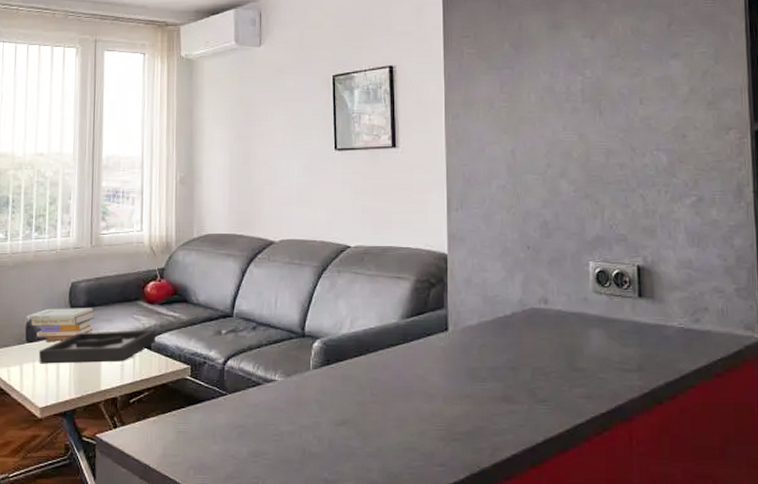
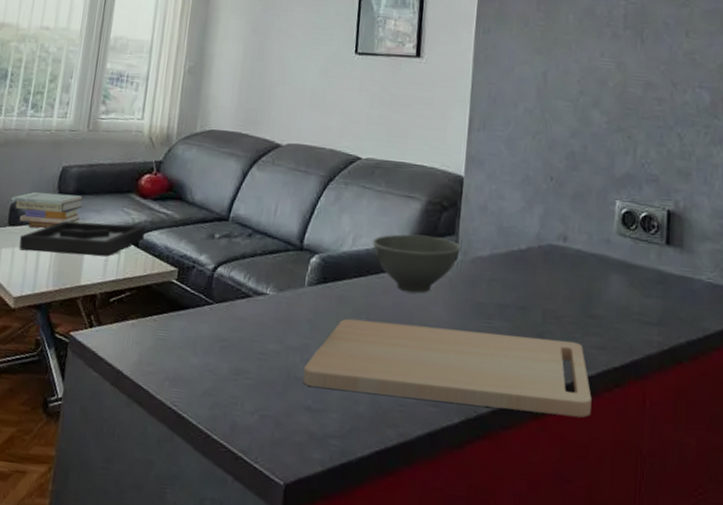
cutting board: none [318,394,584,462] -> present [303,318,592,418]
bowl: none [368,312,452,364] -> present [372,234,462,293]

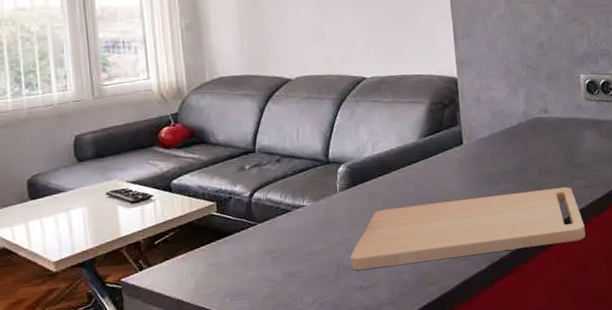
books: present [11,191,83,229] -> none [26,158,106,197]
decorative tray: present [19,220,146,257] -> none [45,173,177,219]
bowl: present [372,234,462,293] -> none [389,129,465,178]

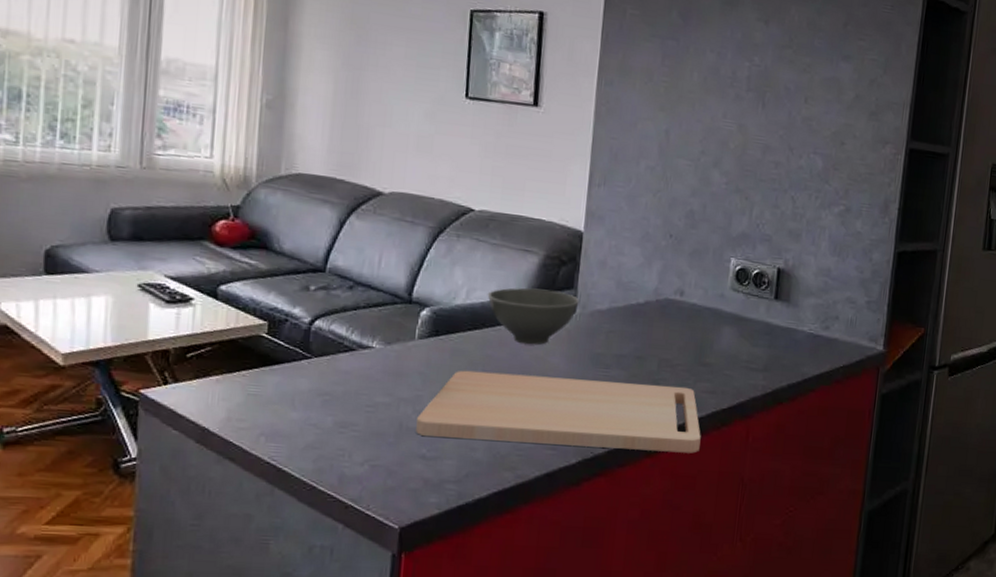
bowl: none [389,129,465,178] -> present [487,288,581,345]

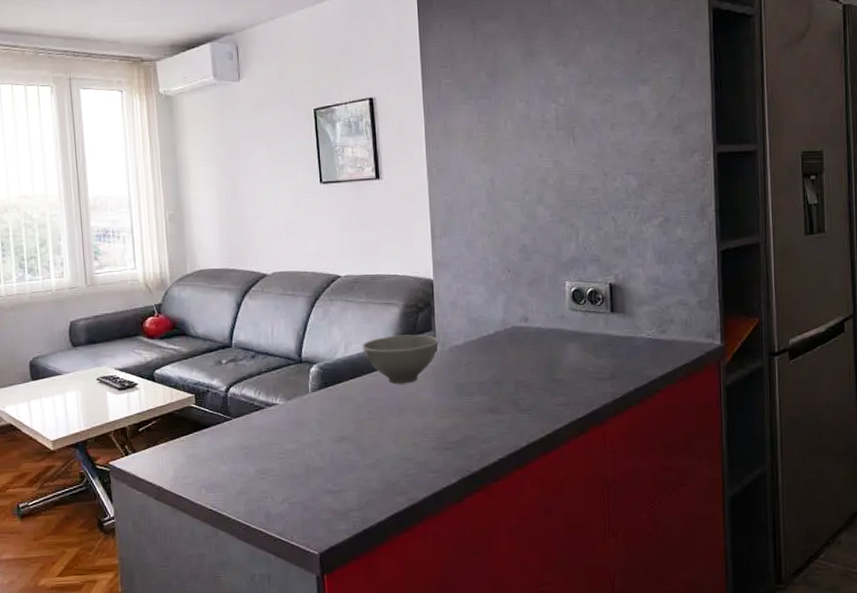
cutting board: present [416,370,701,454] -> none [320,403,563,473]

